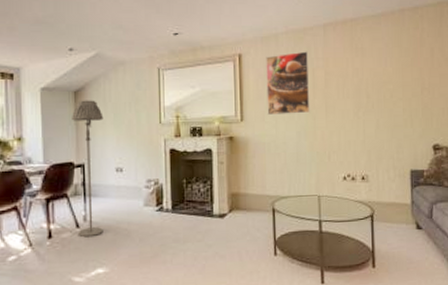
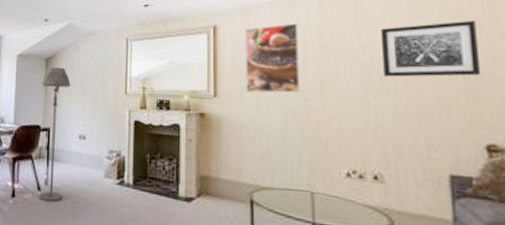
wall art: none [368,47,432,96] -> present [380,19,482,77]

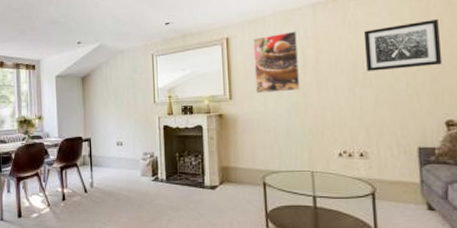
floor lamp: present [39,67,71,202] -> none [80,84,107,201]

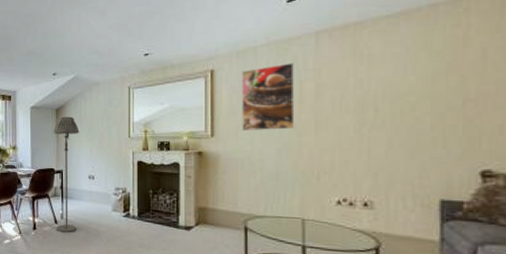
floor lamp: none [80,84,107,201] -> present [54,116,79,233]
wall art: present [363,18,443,72] -> none [378,48,483,110]

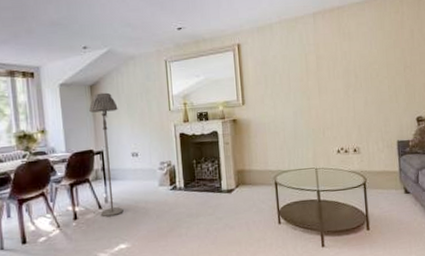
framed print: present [242,62,295,130] -> none [262,38,305,98]

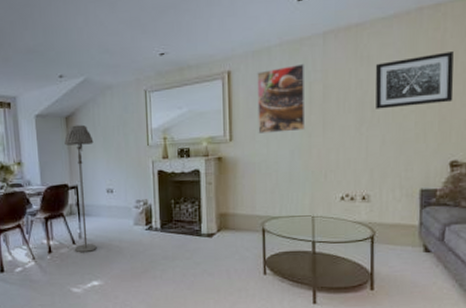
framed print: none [262,38,305,98] -> present [257,63,306,133]
wall art: none [354,29,414,76] -> present [375,50,454,109]

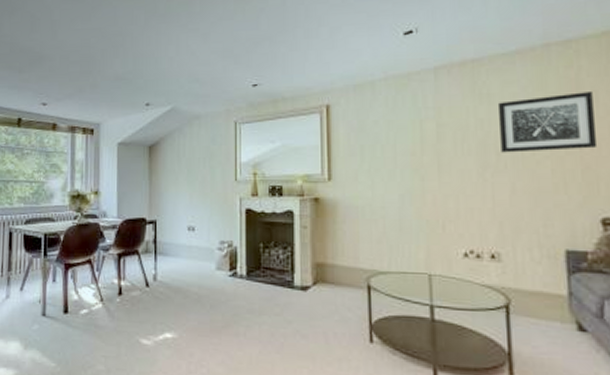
floor lamp: present [64,124,97,253] -> none [146,155,177,298]
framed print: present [257,63,306,133] -> none [359,99,417,174]

